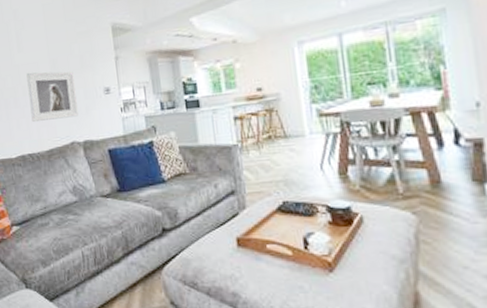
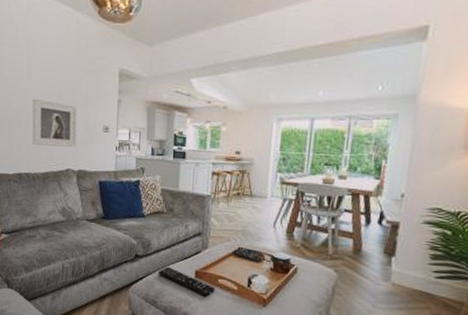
remote control: none [192,237,265,270] -> present [158,266,215,298]

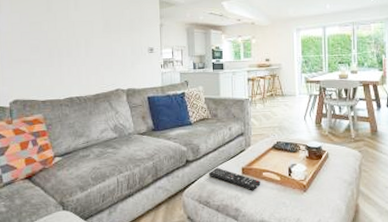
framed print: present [32,98,77,147] -> none [81,28,124,71]

